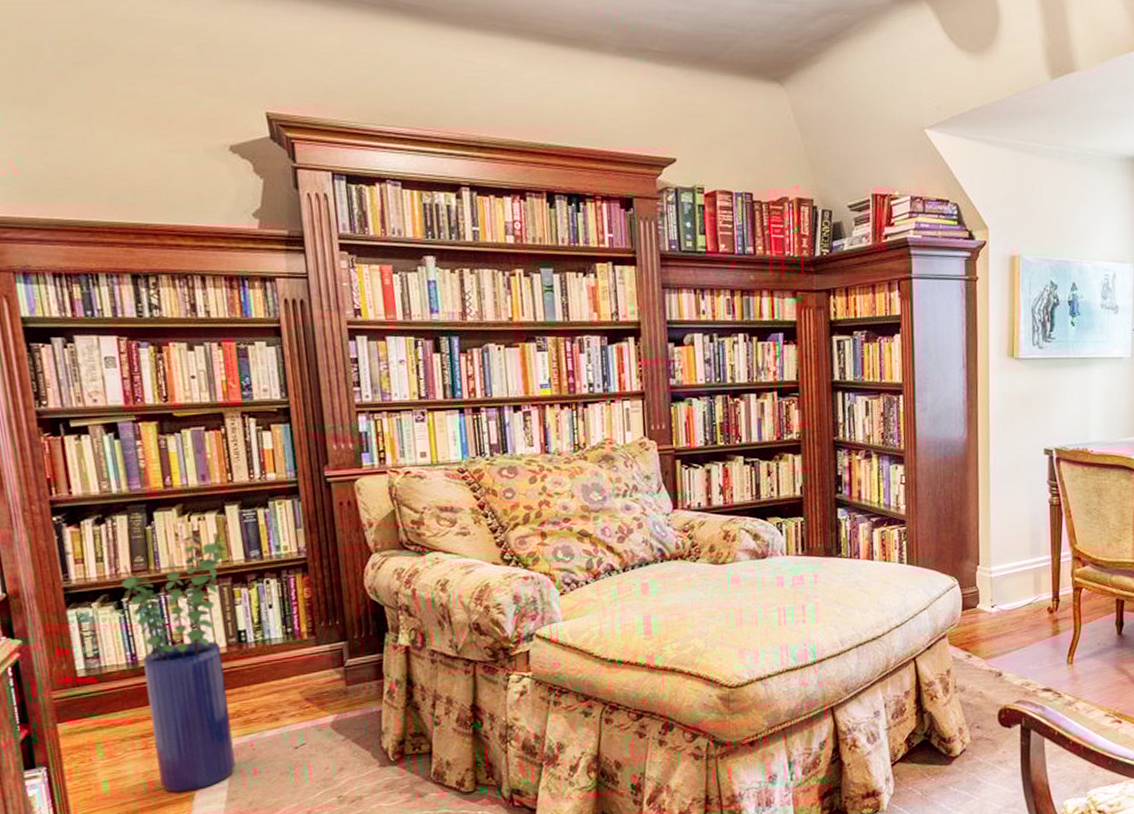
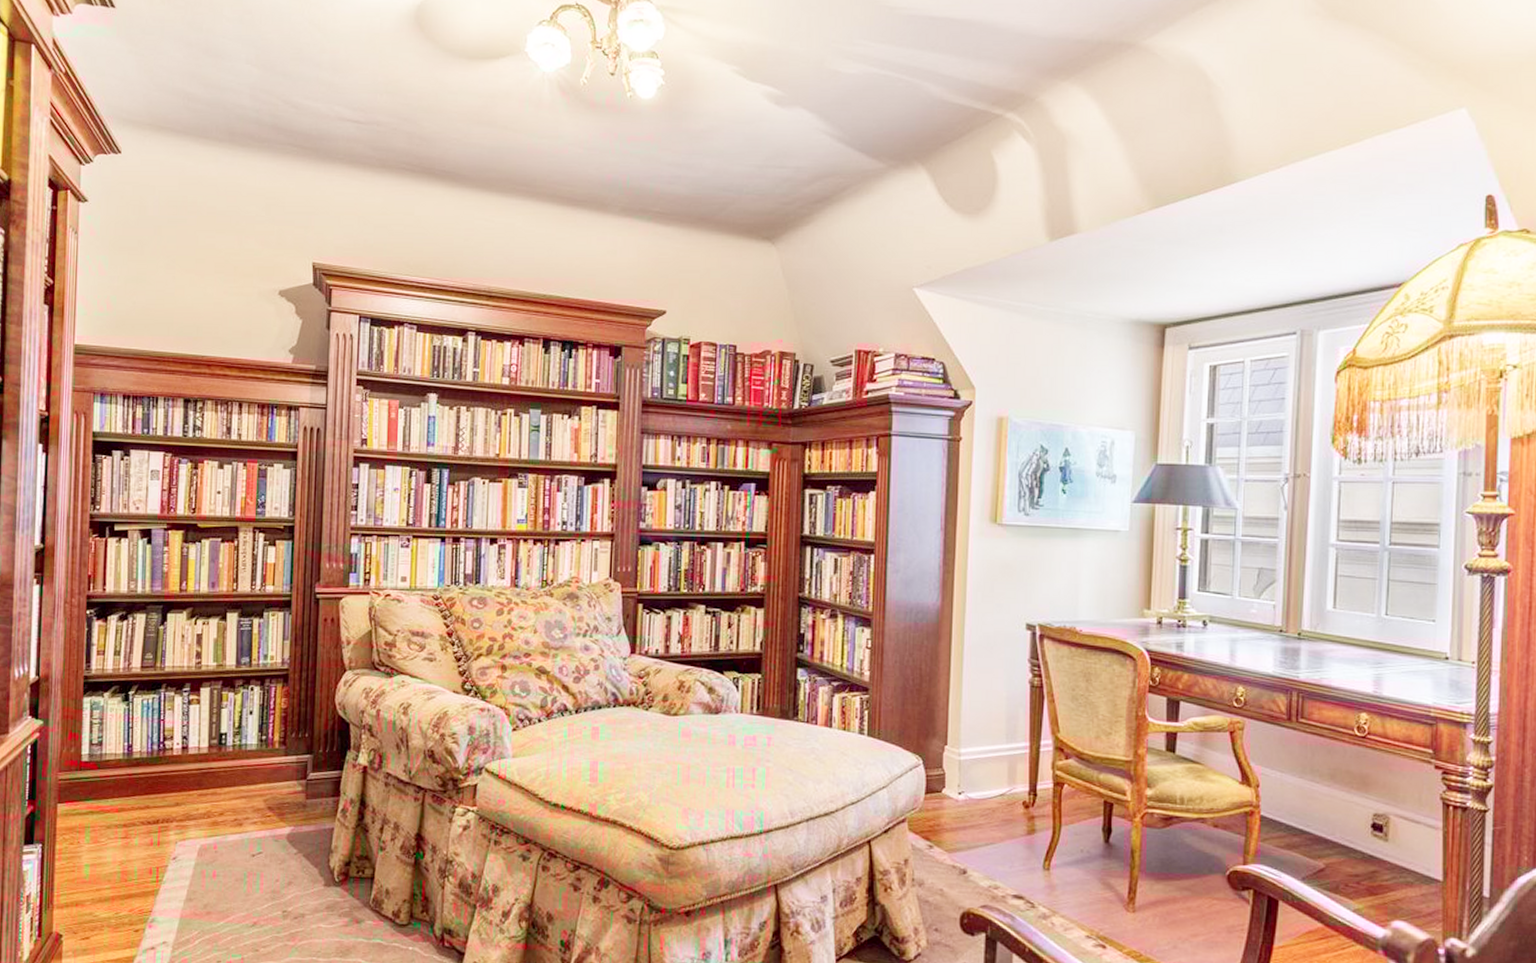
vase: present [121,522,236,793] -> none [131,626,221,887]

